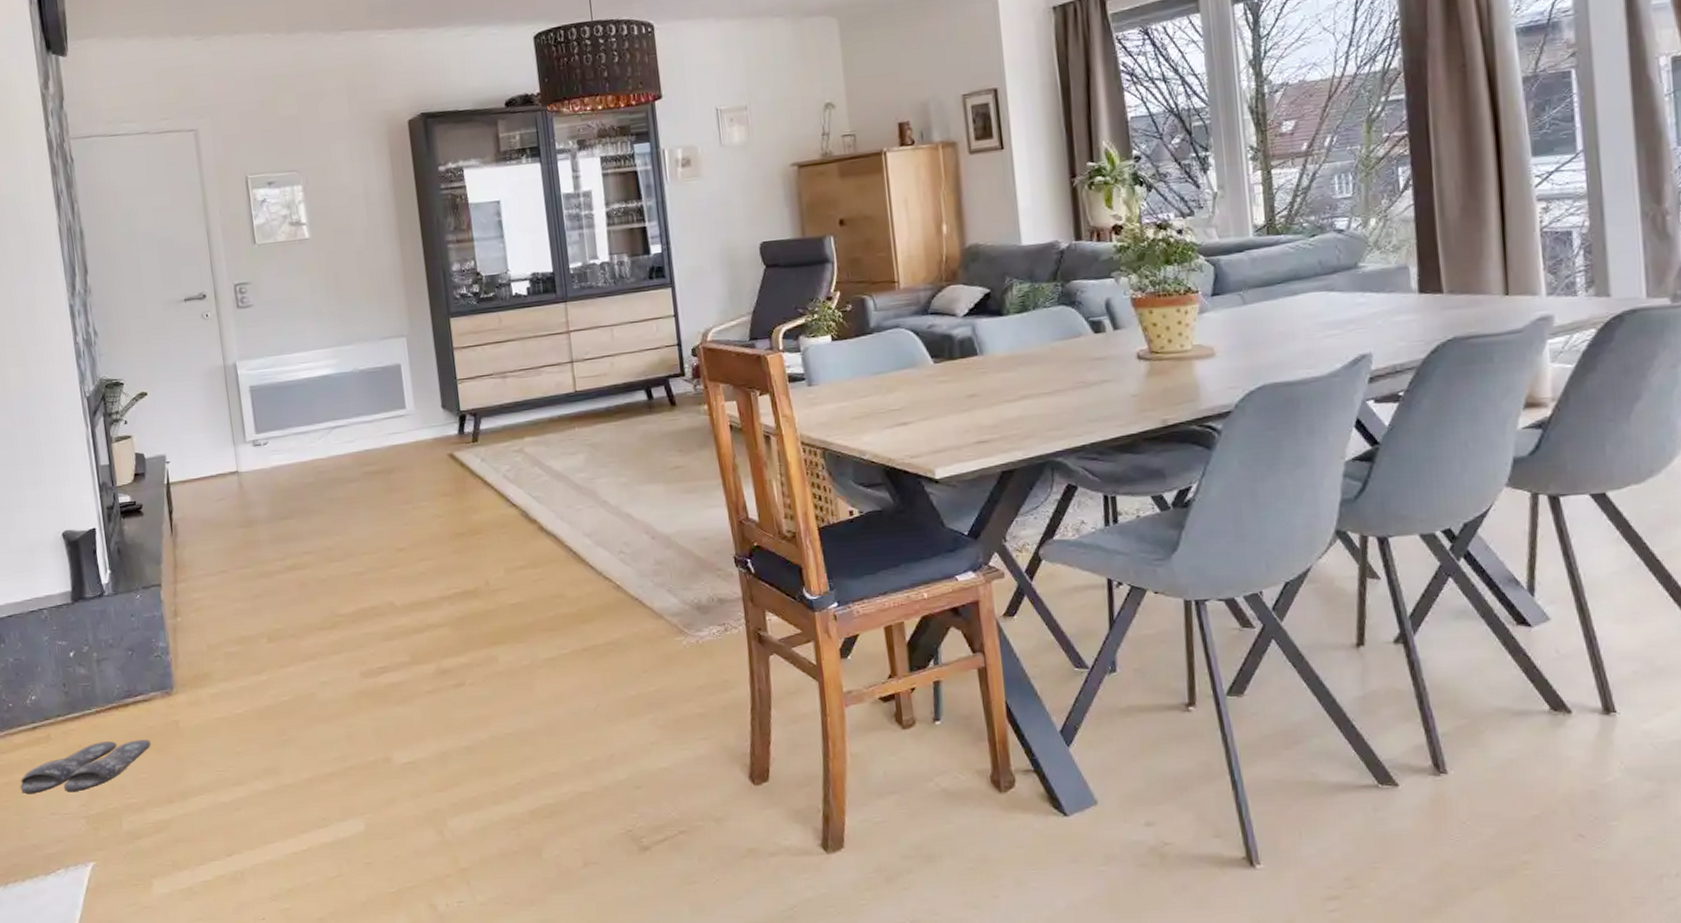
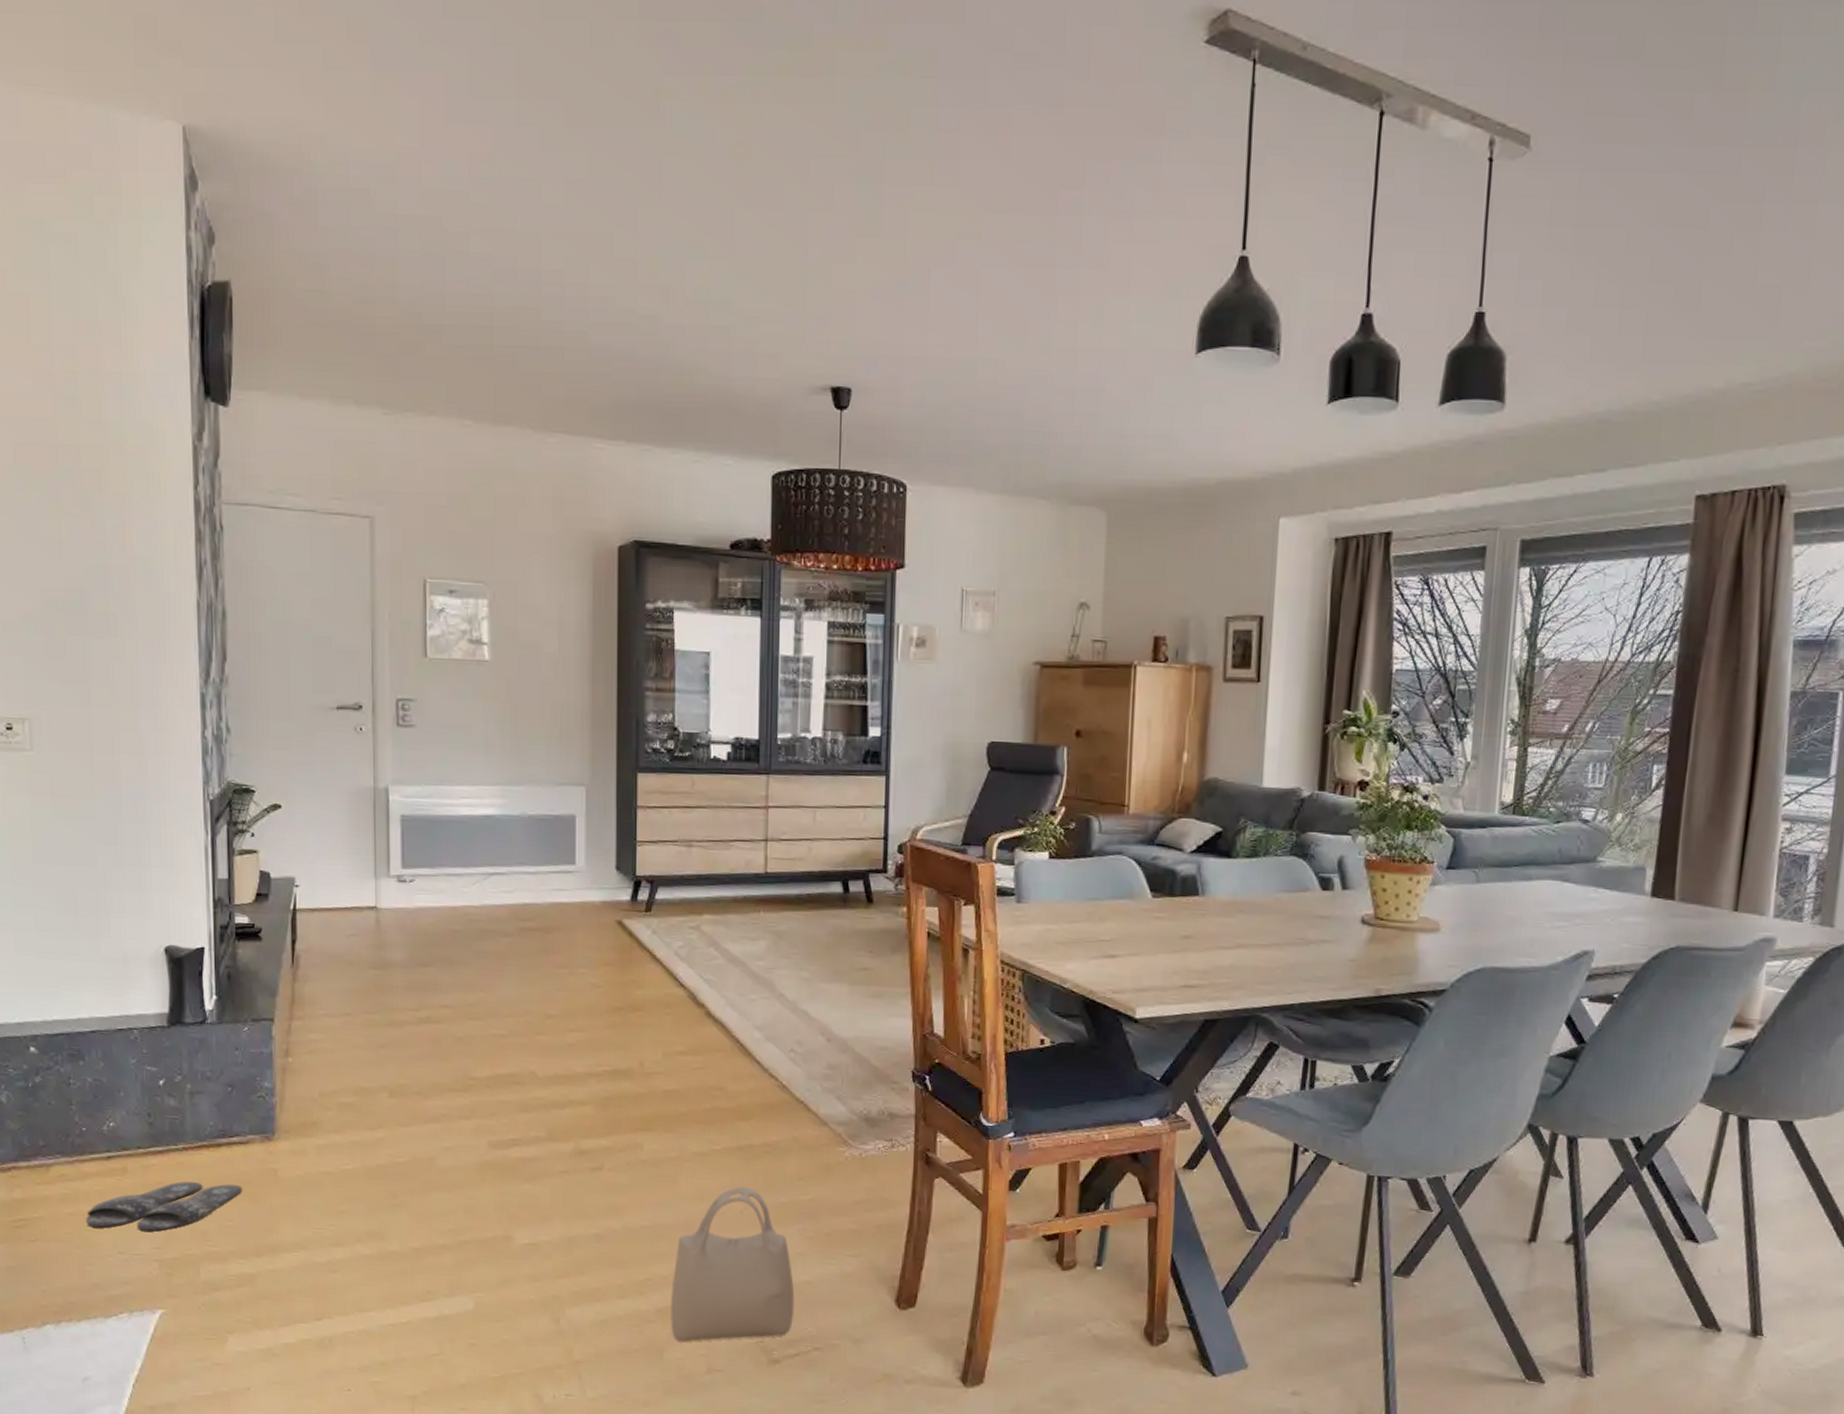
handbag: none [540,685,657,839] -> present [671,1186,795,1342]

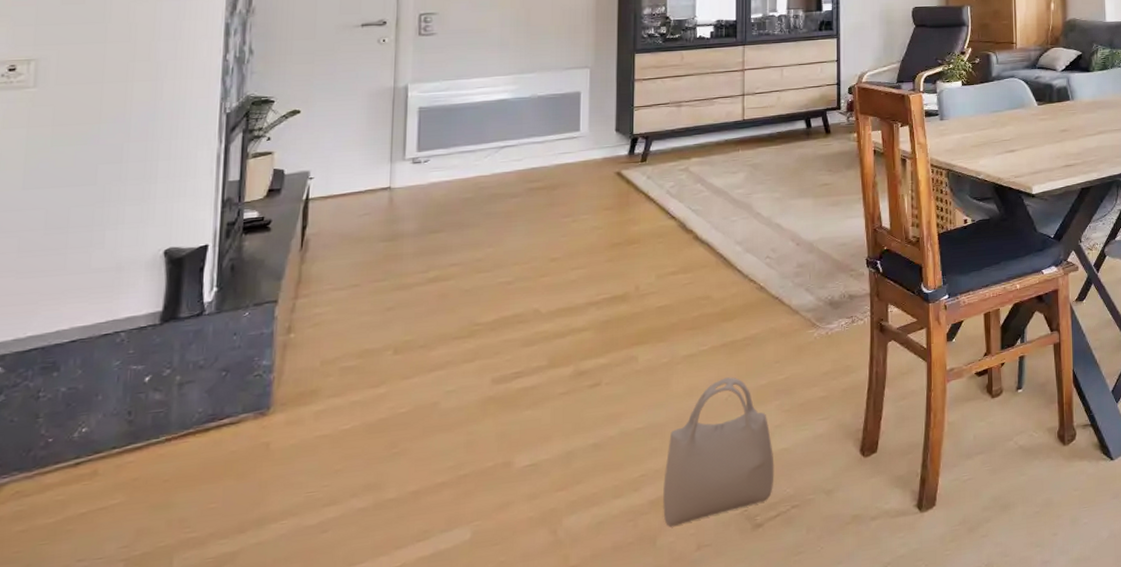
slippers: present [87,1181,243,1232] -> none [42,465,230,540]

